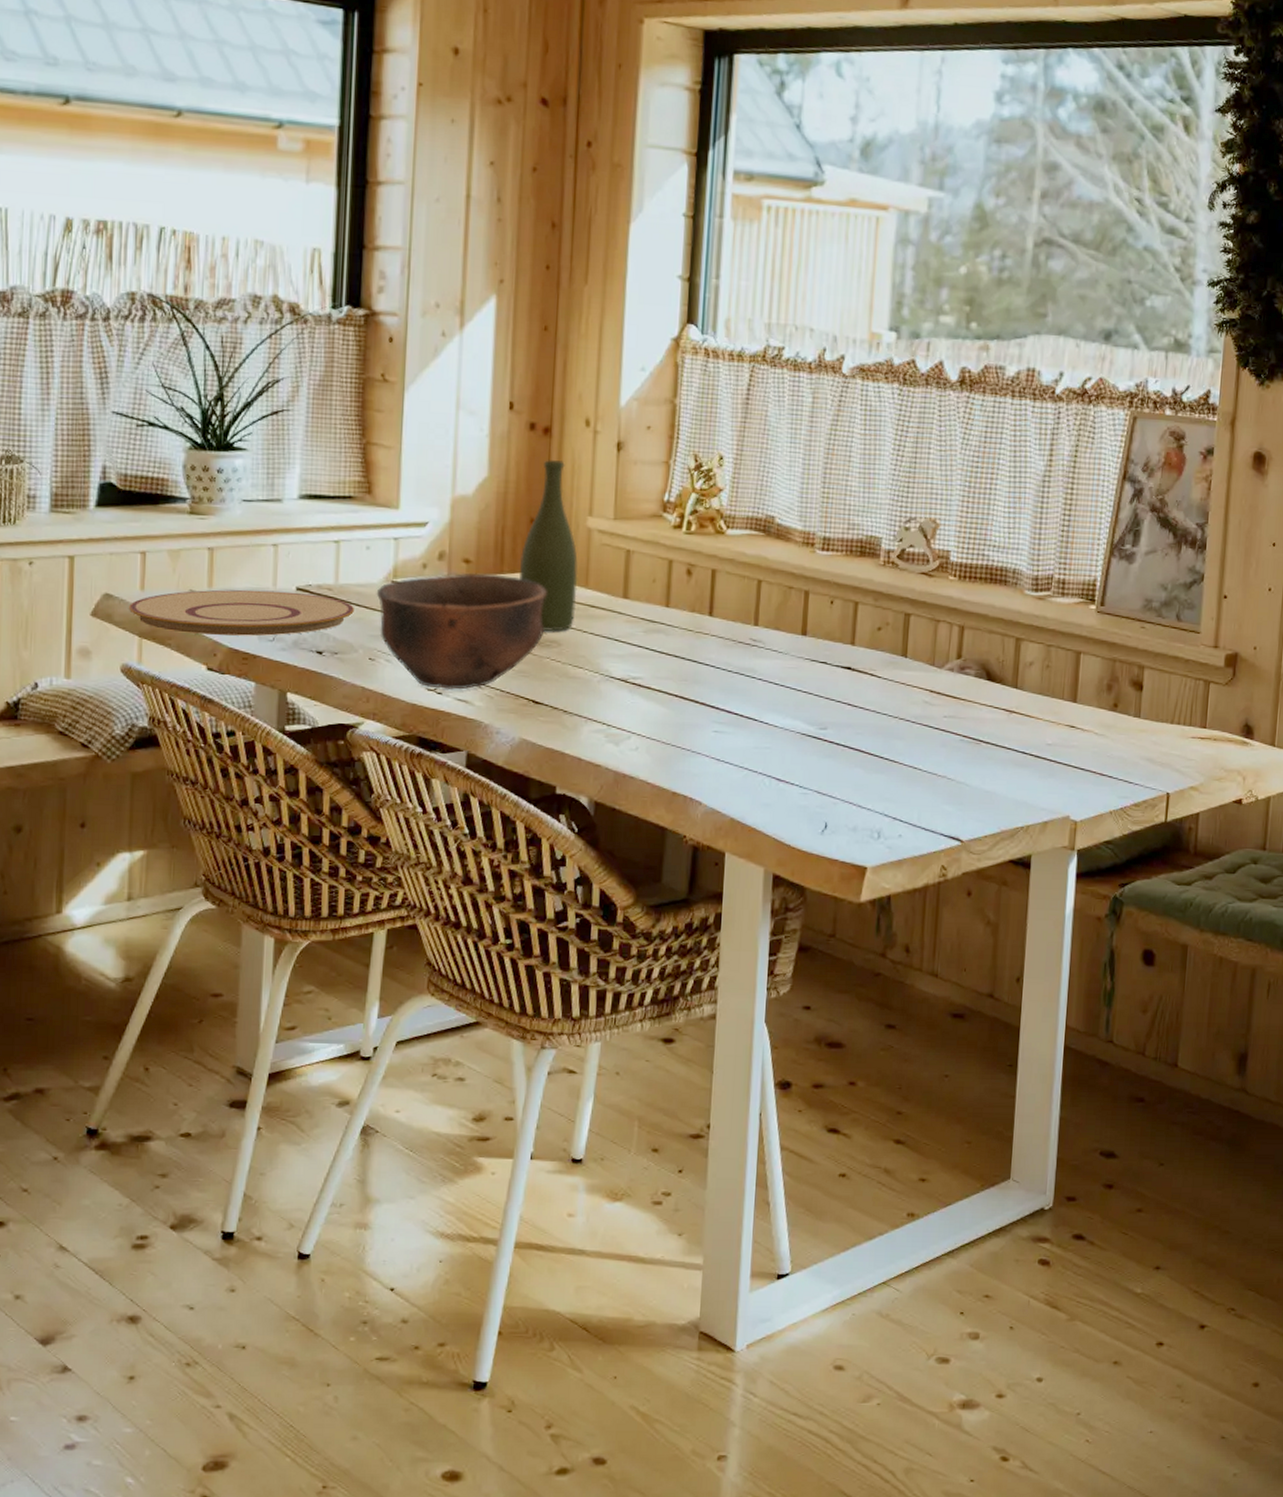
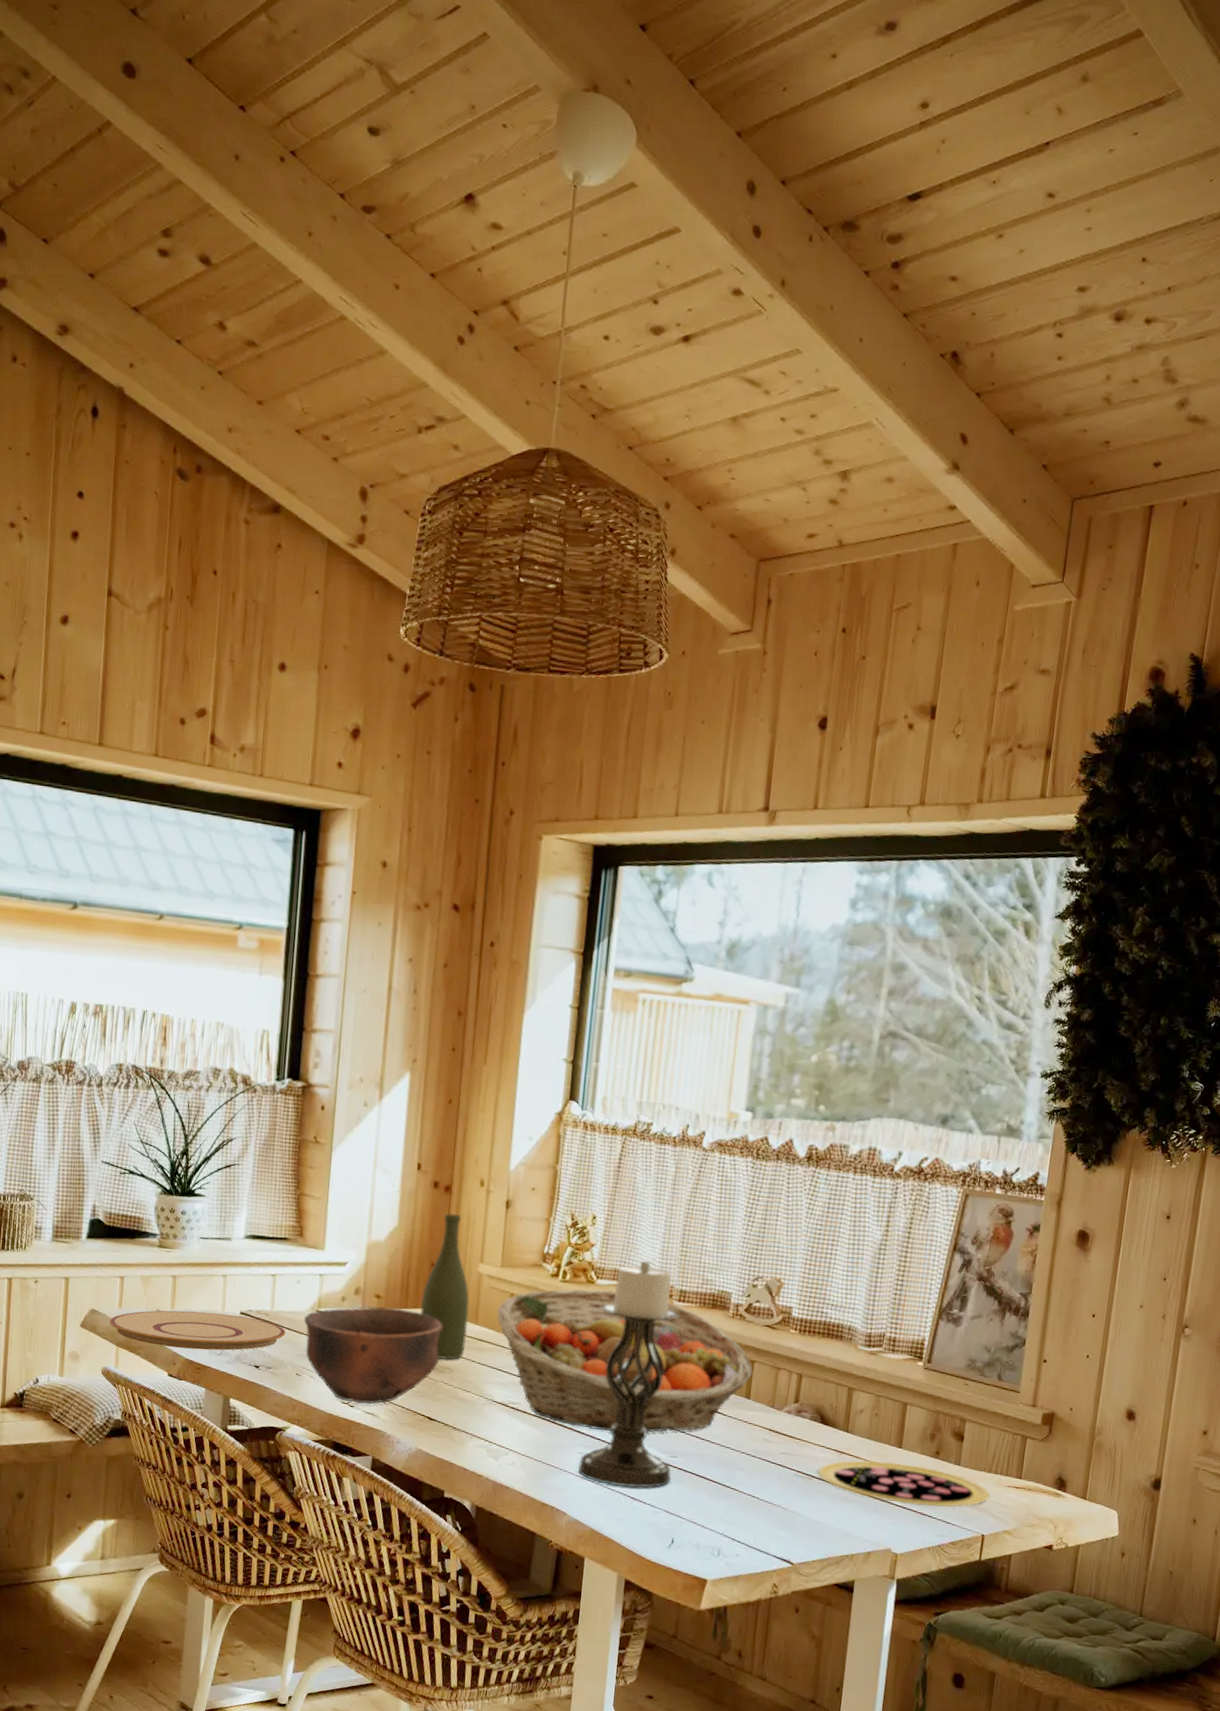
fruit basket: none [610,540,909,703] -> present [496,1289,753,1433]
candle holder: none [713,505,825,768] -> present [578,1261,680,1488]
pizza: none [986,718,1173,766] -> present [818,1460,989,1507]

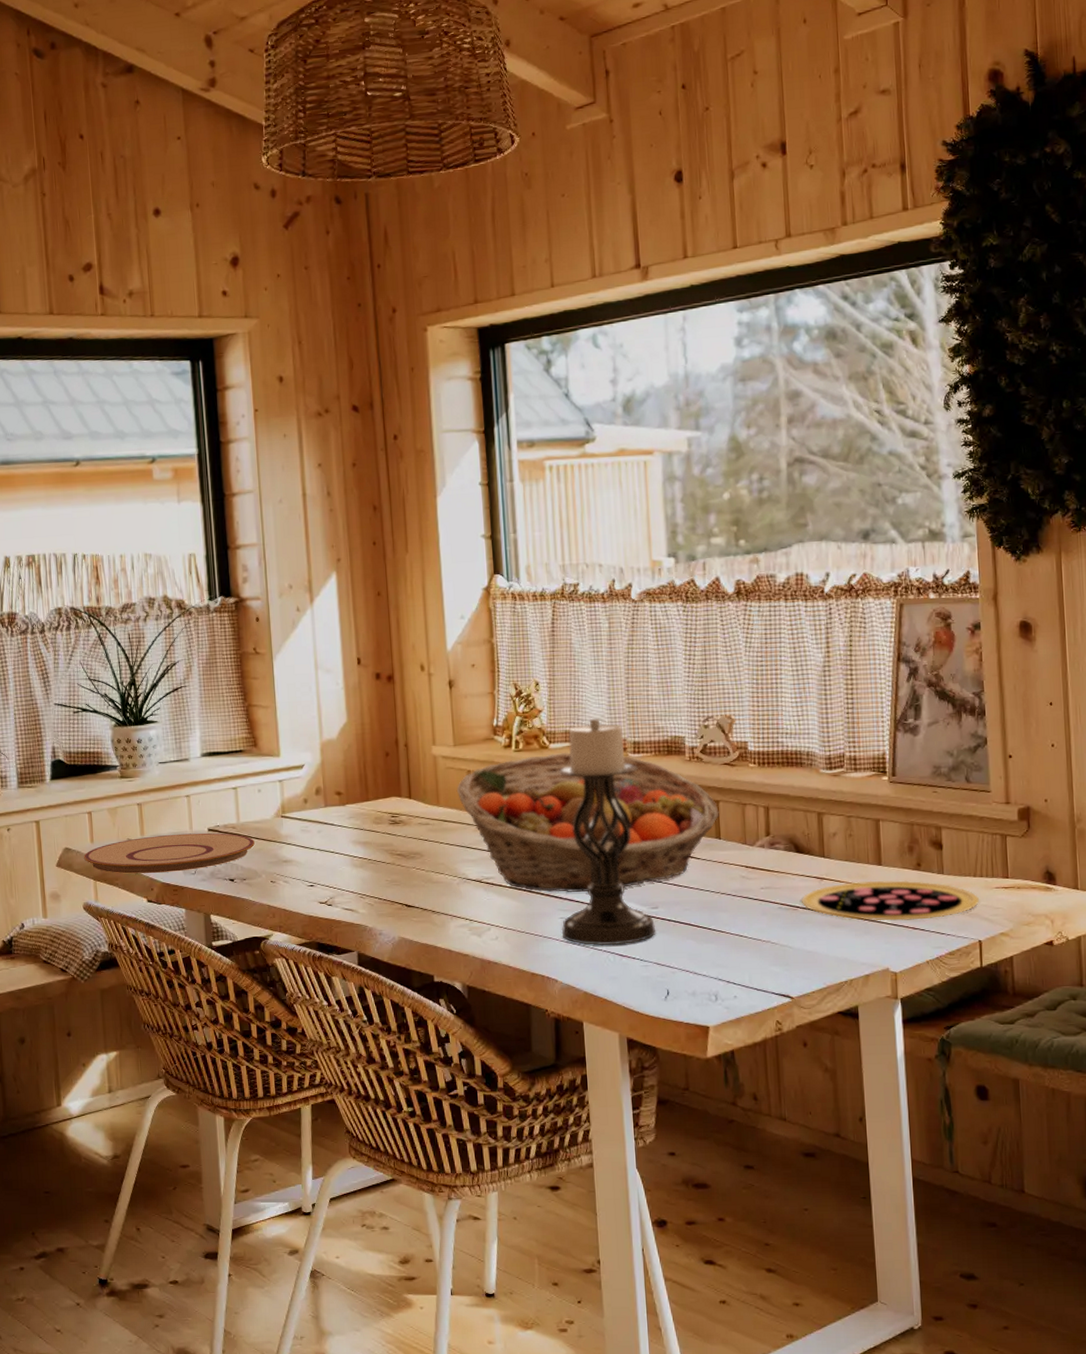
bowl: present [303,1306,443,1405] -> none [270,801,408,902]
bottle: present [421,1214,470,1360] -> none [381,702,432,846]

